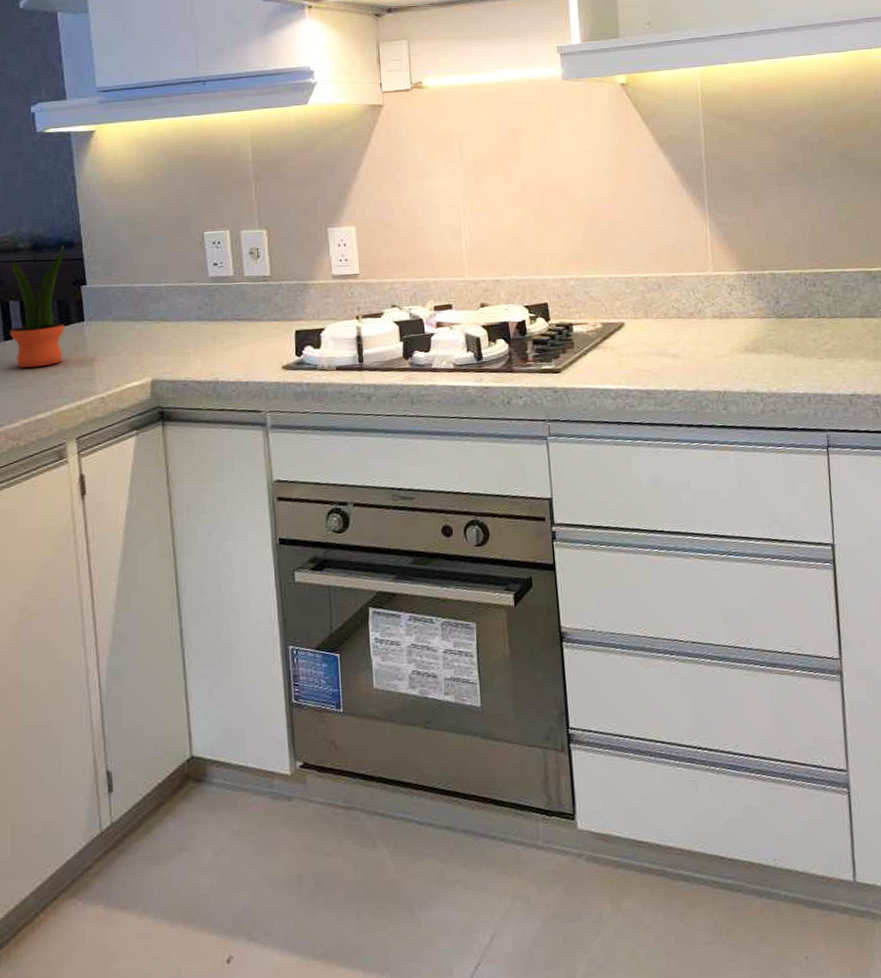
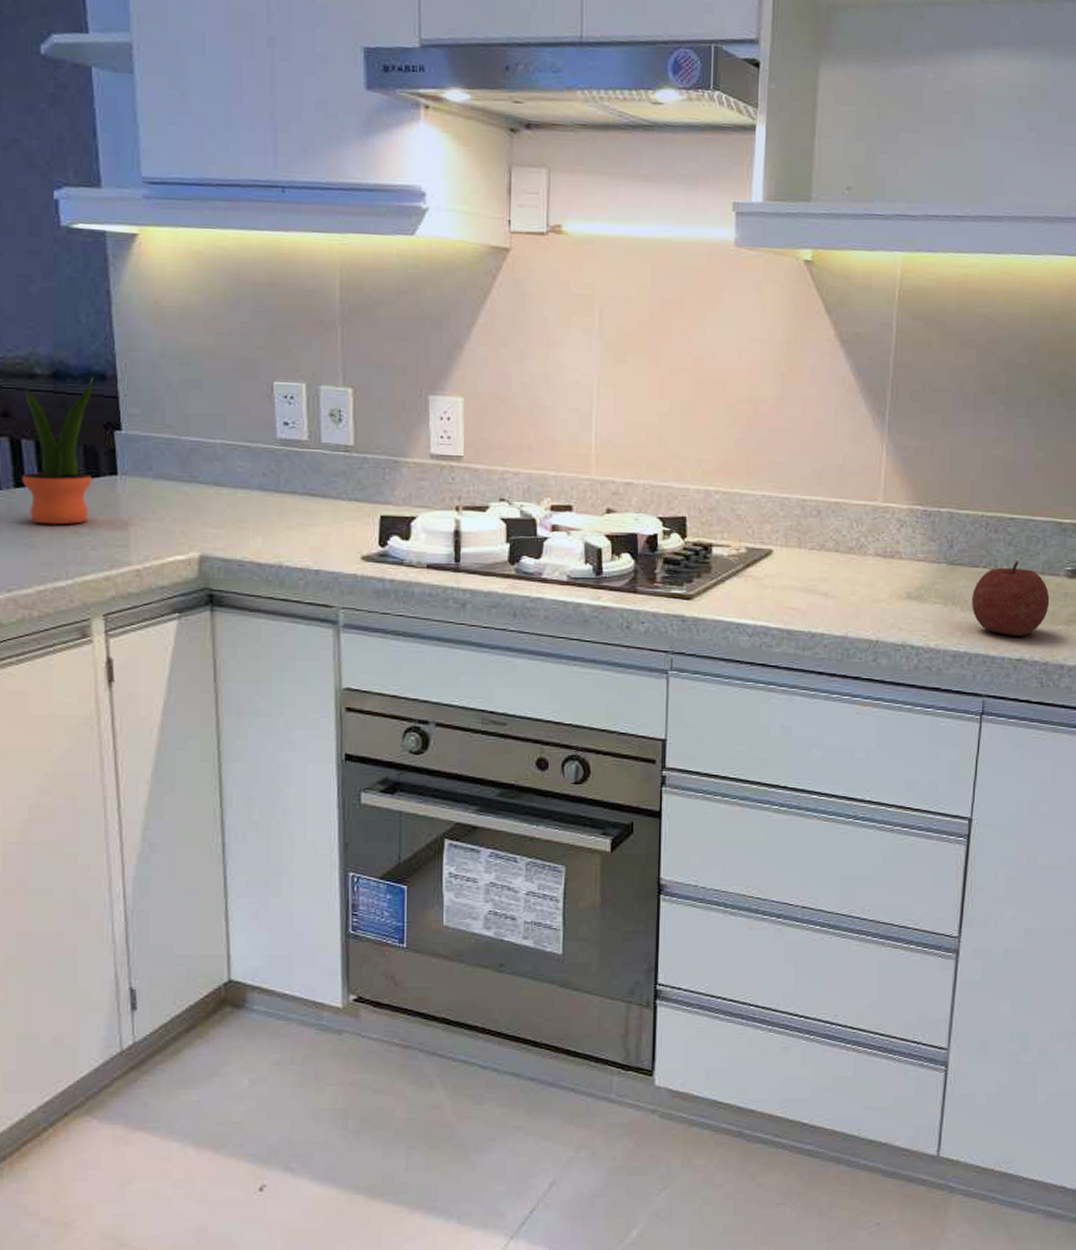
fruit: none [802,307,872,375] -> present [971,560,1050,636]

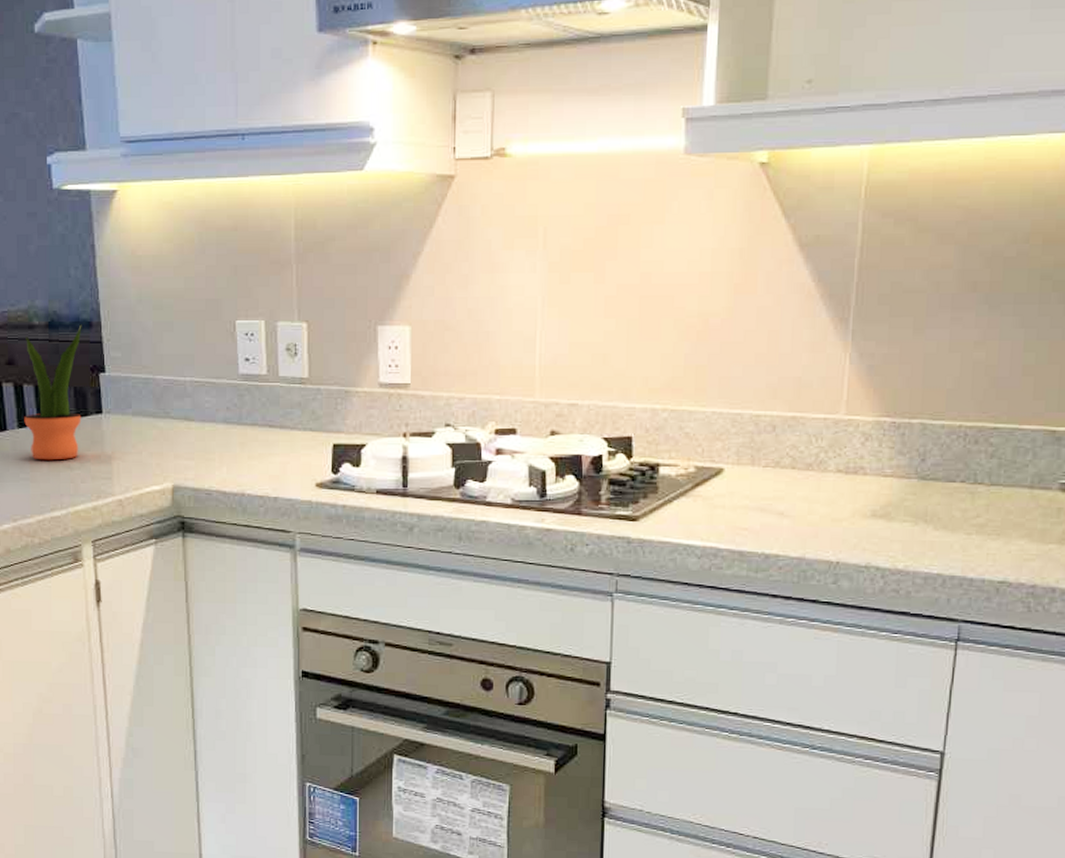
fruit: present [971,560,1050,636] -> none [946,473,1040,556]

